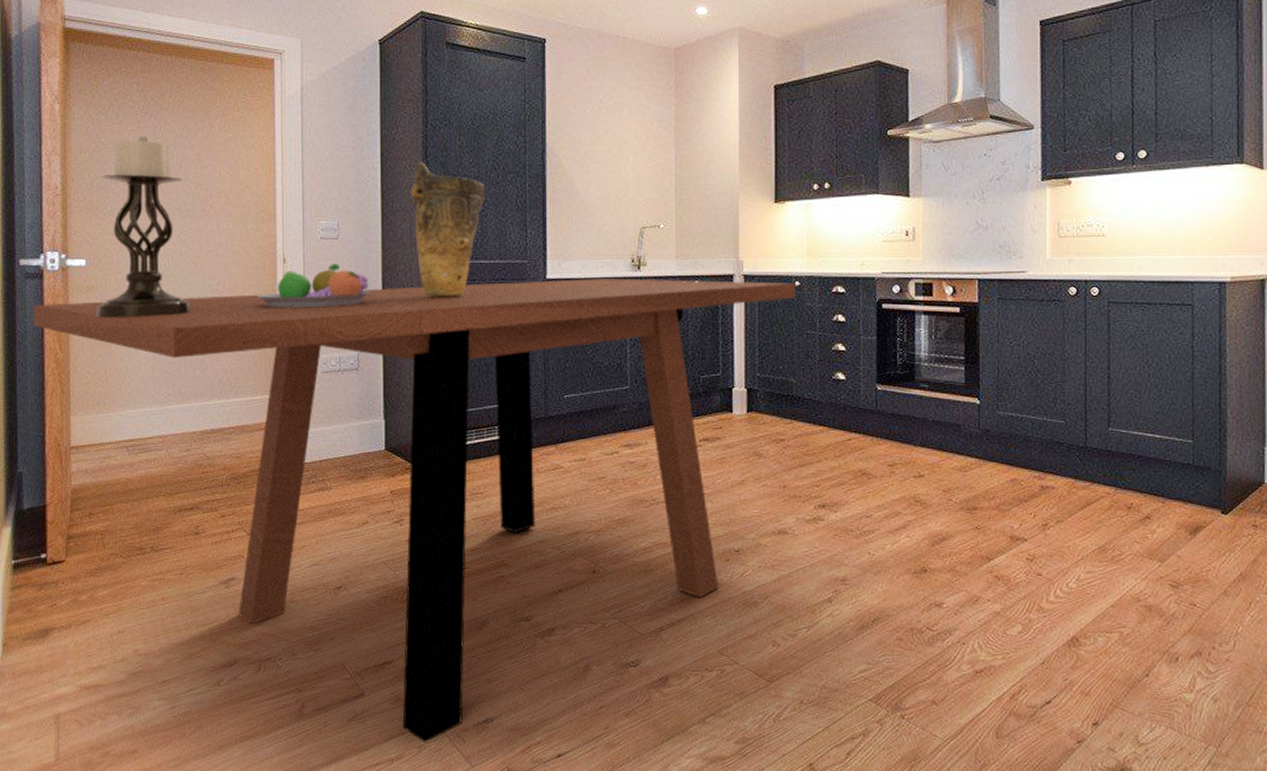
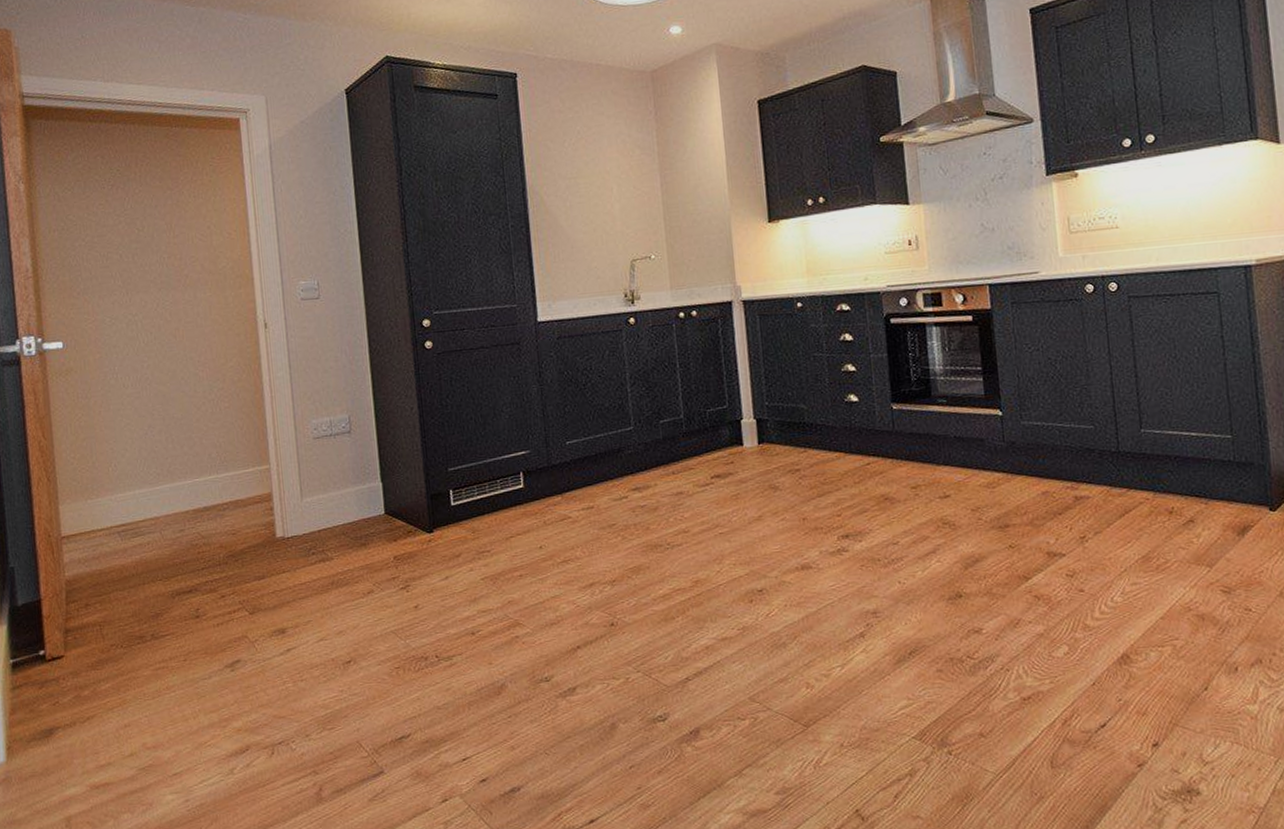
dining table: present [33,278,796,743] -> none [12,304,799,819]
candle holder: present [96,136,192,318] -> none [72,209,175,401]
fruit bowl: present [257,264,370,308] -> none [241,324,356,376]
vase: present [411,161,486,297] -> none [390,210,468,351]

